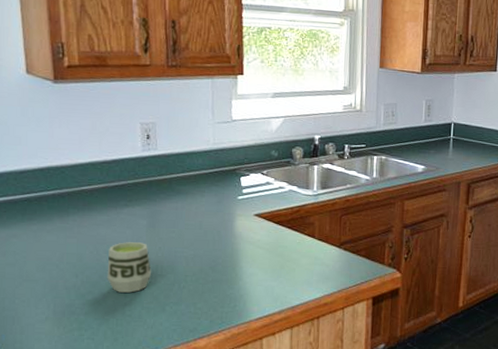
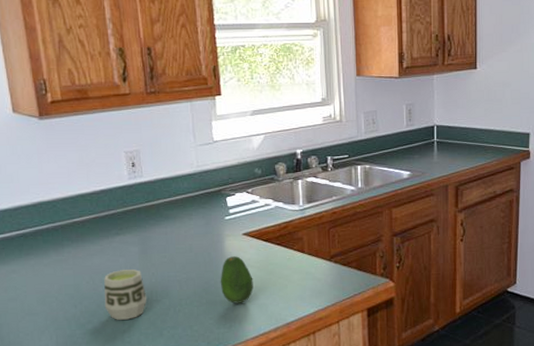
fruit: none [227,236,261,284] -> present [220,256,254,304]

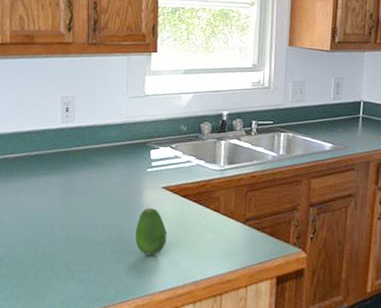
cup: present [104,269,147,320] -> none [23,209,64,258]

